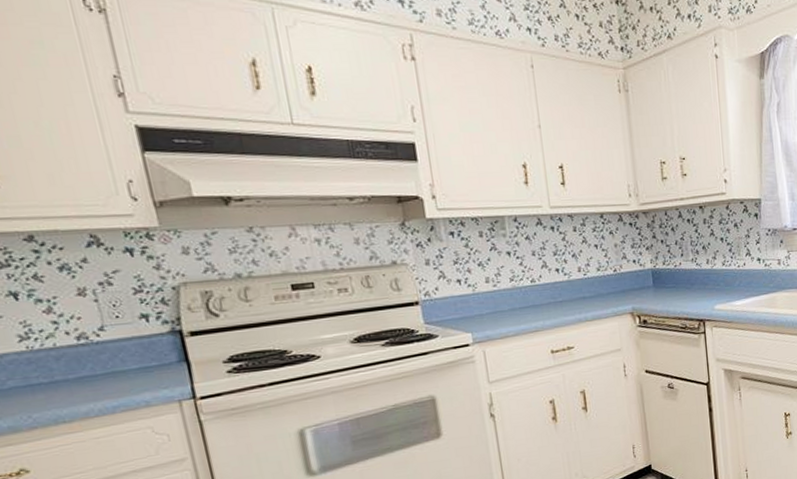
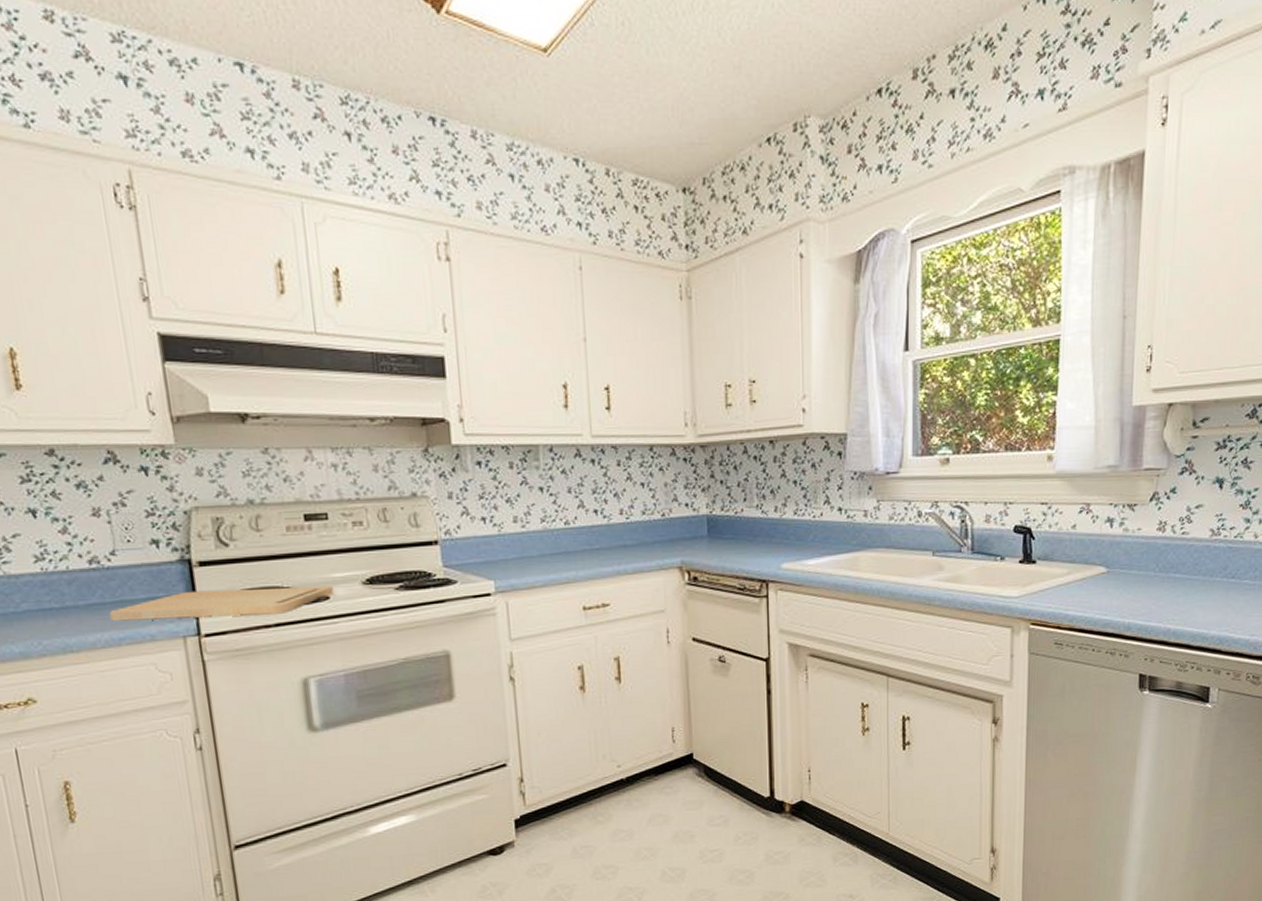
cutting board: none [101,346,324,392] -> present [109,585,333,622]

